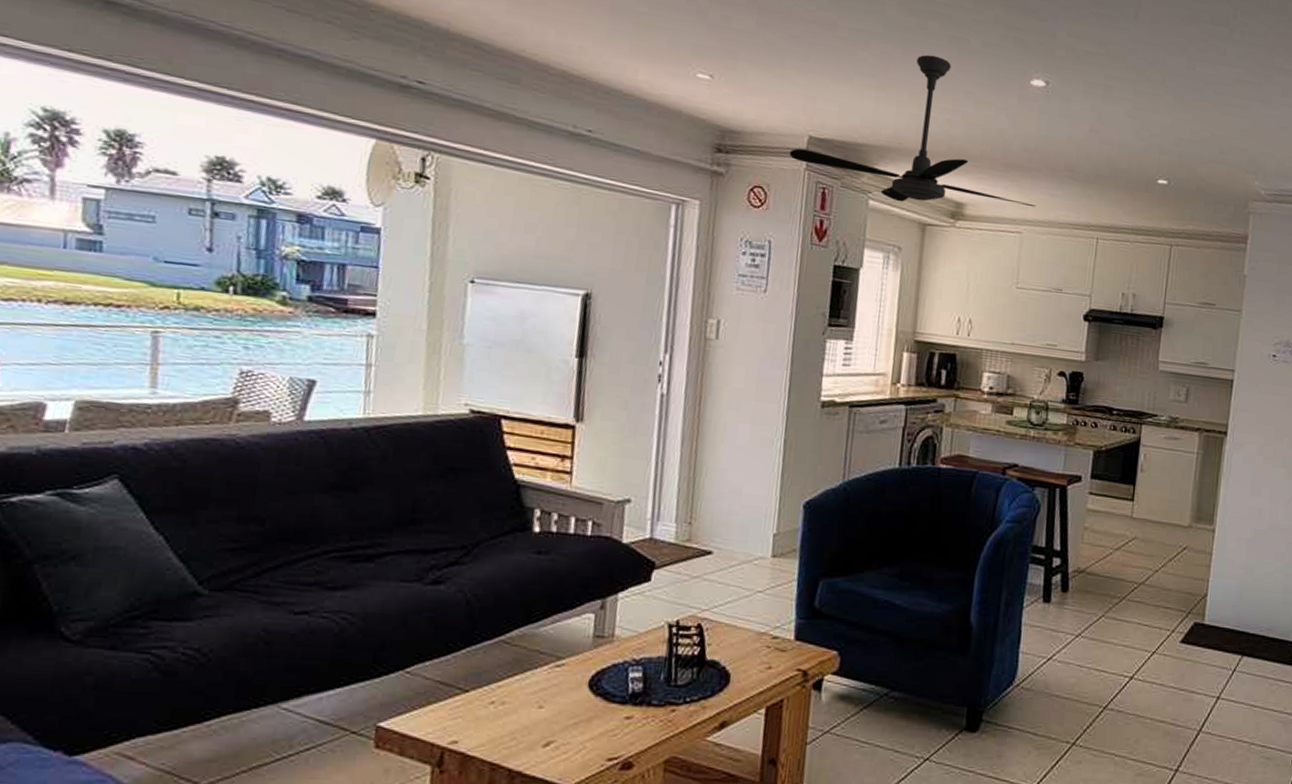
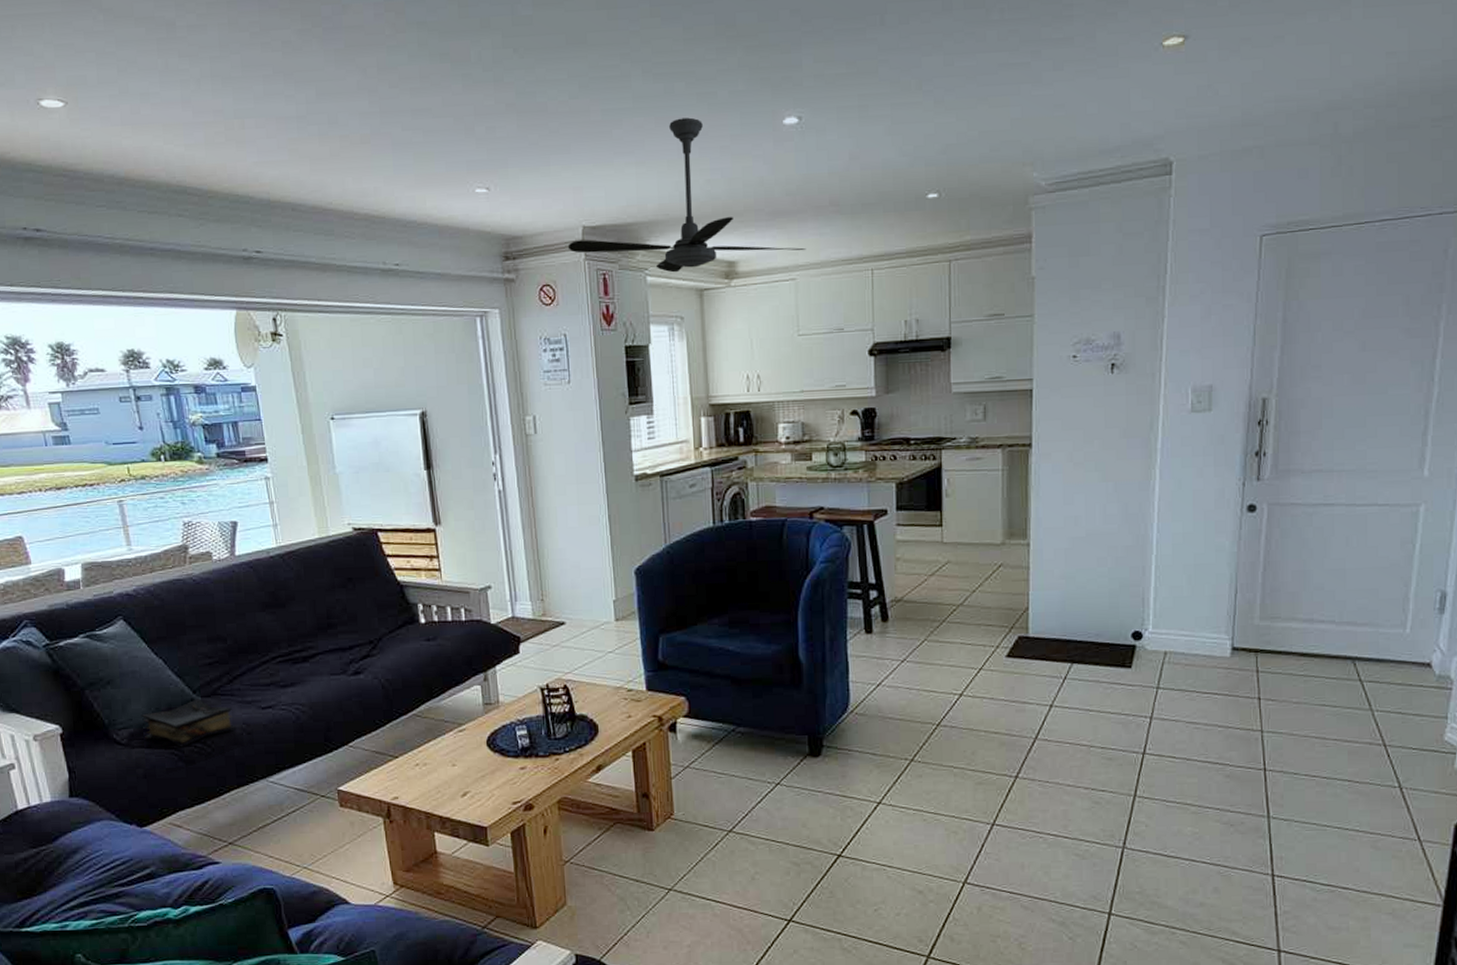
book: none [108,592,251,653] -> present [141,699,237,747]

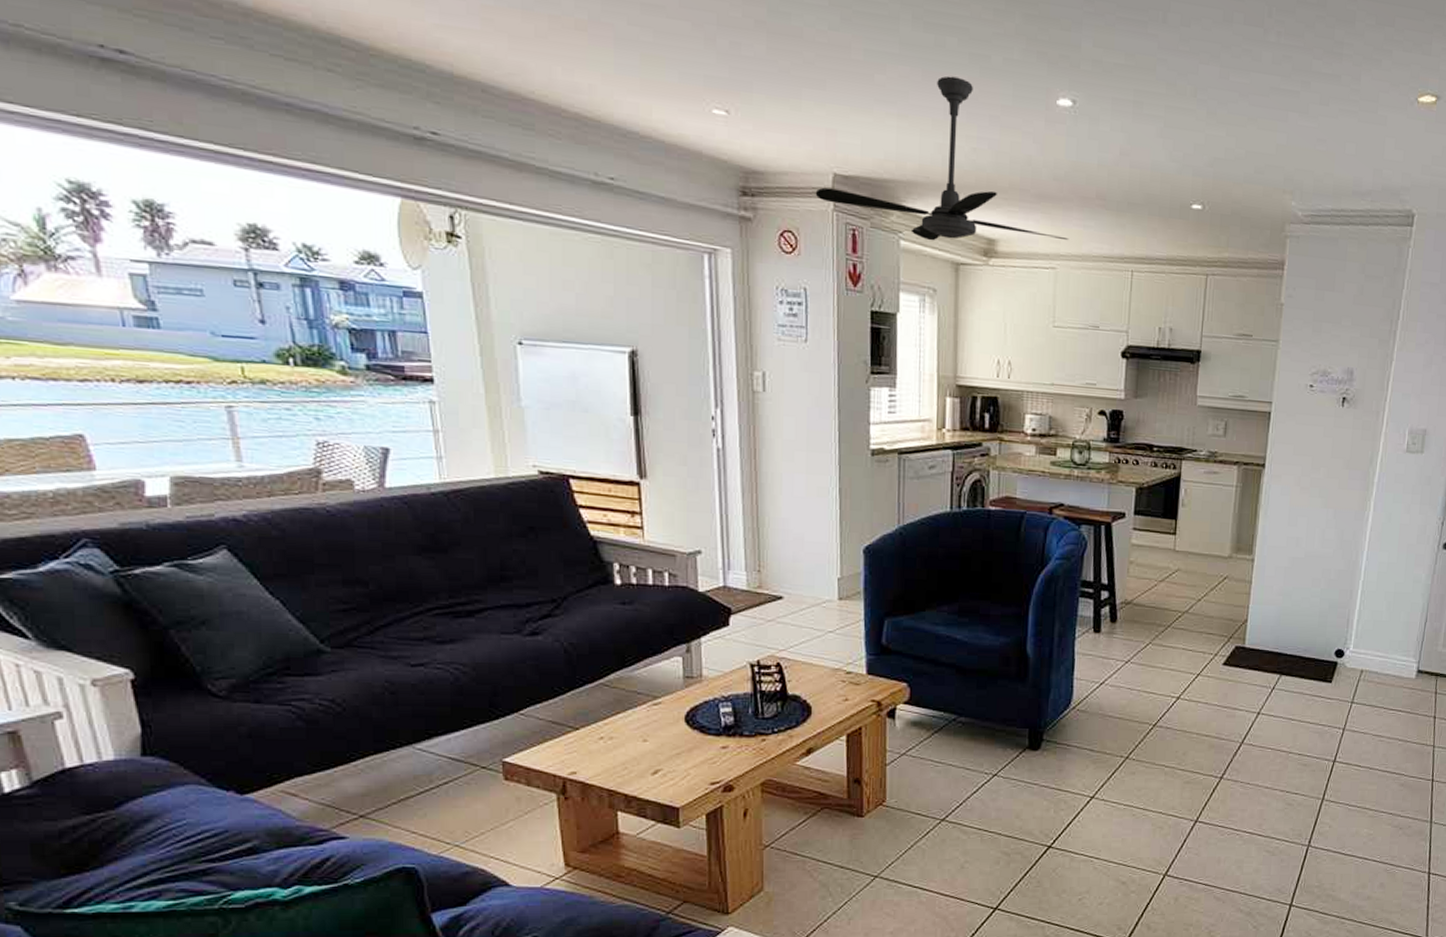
book: present [141,699,237,747] -> none [247,649,377,704]

